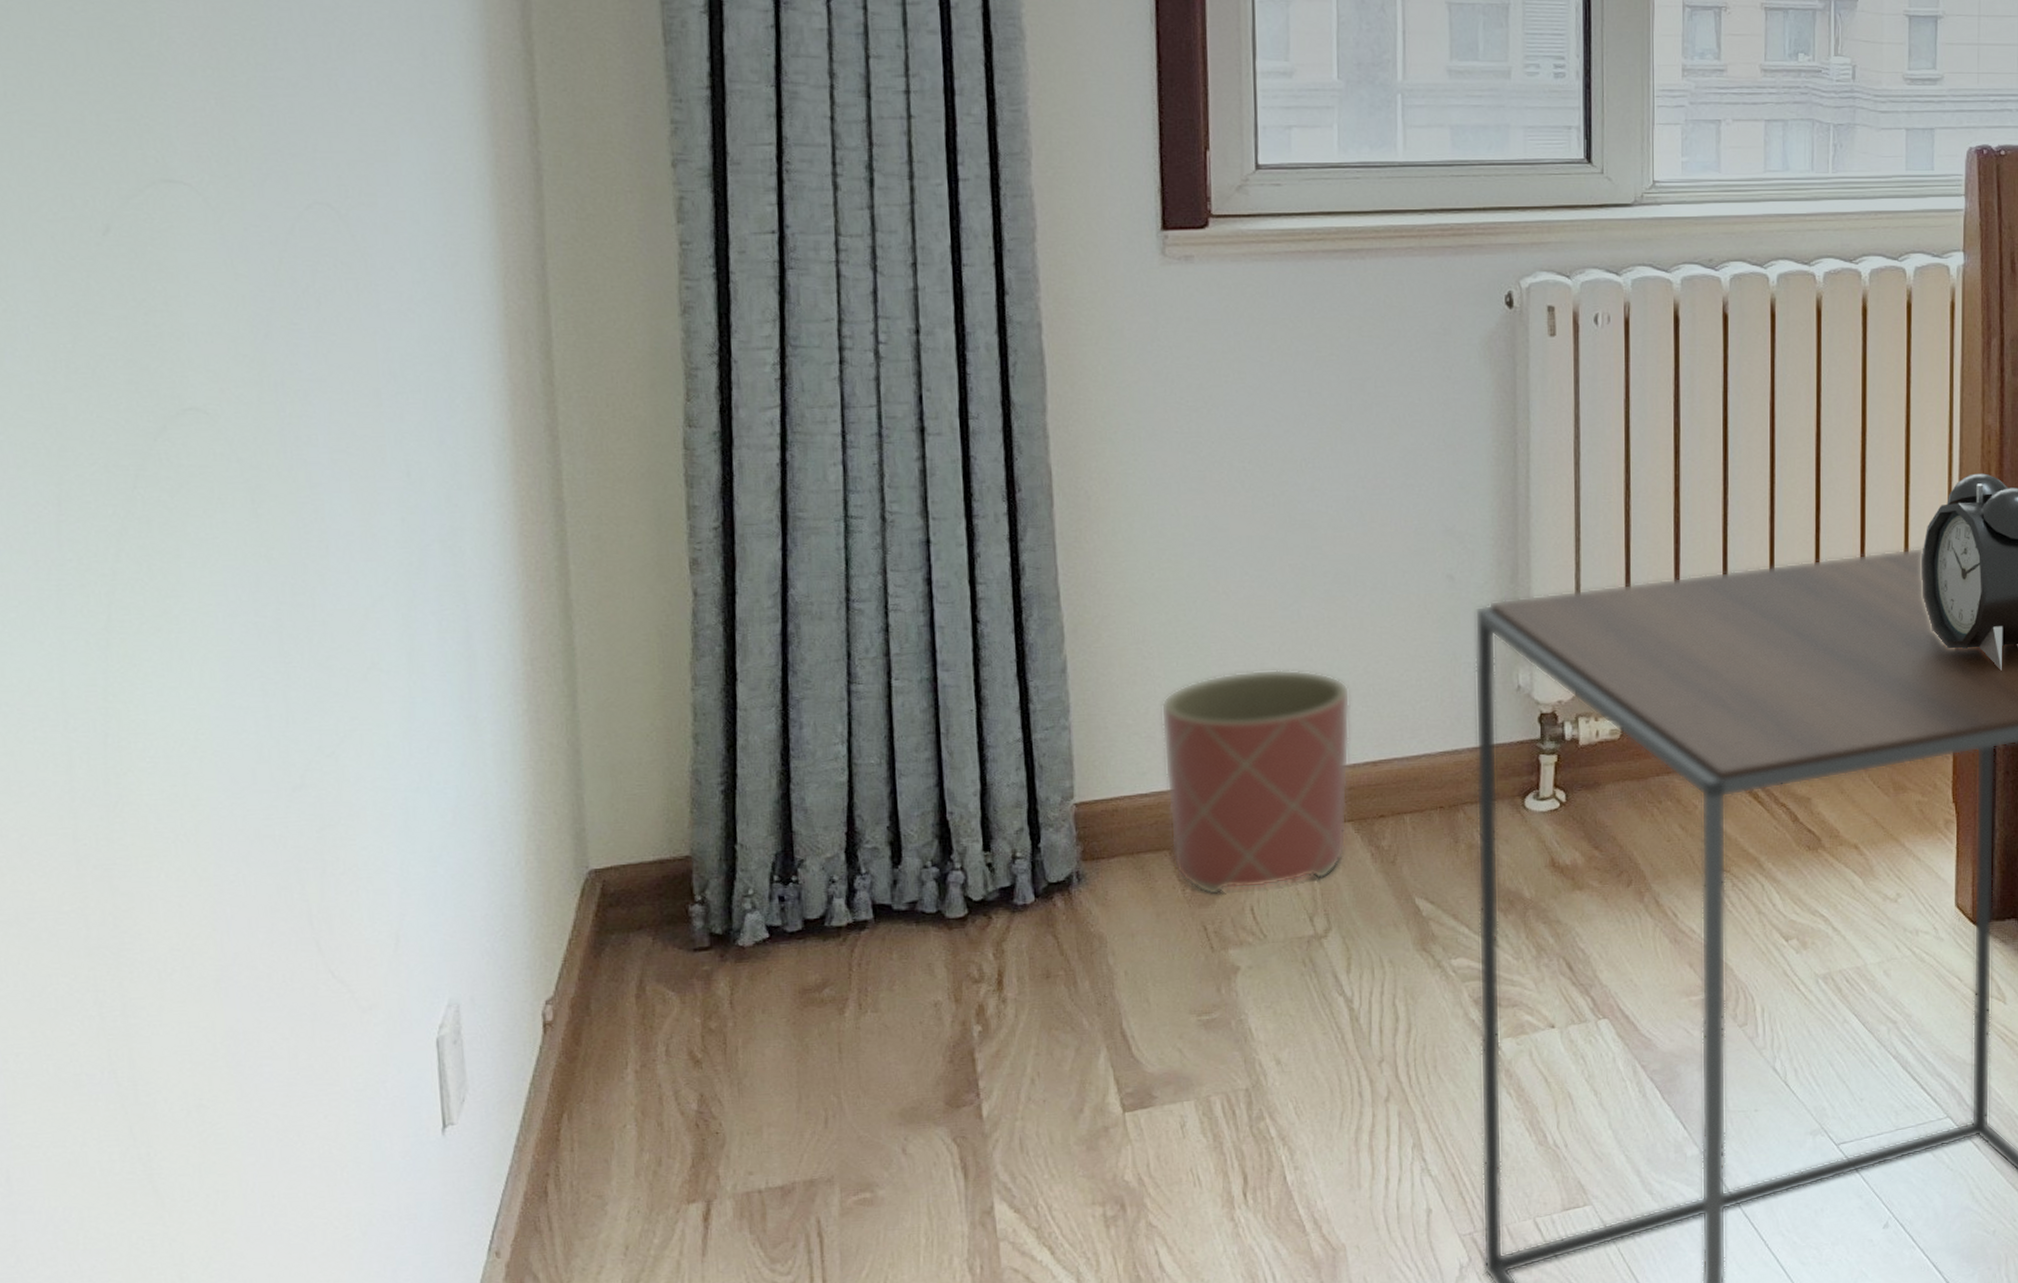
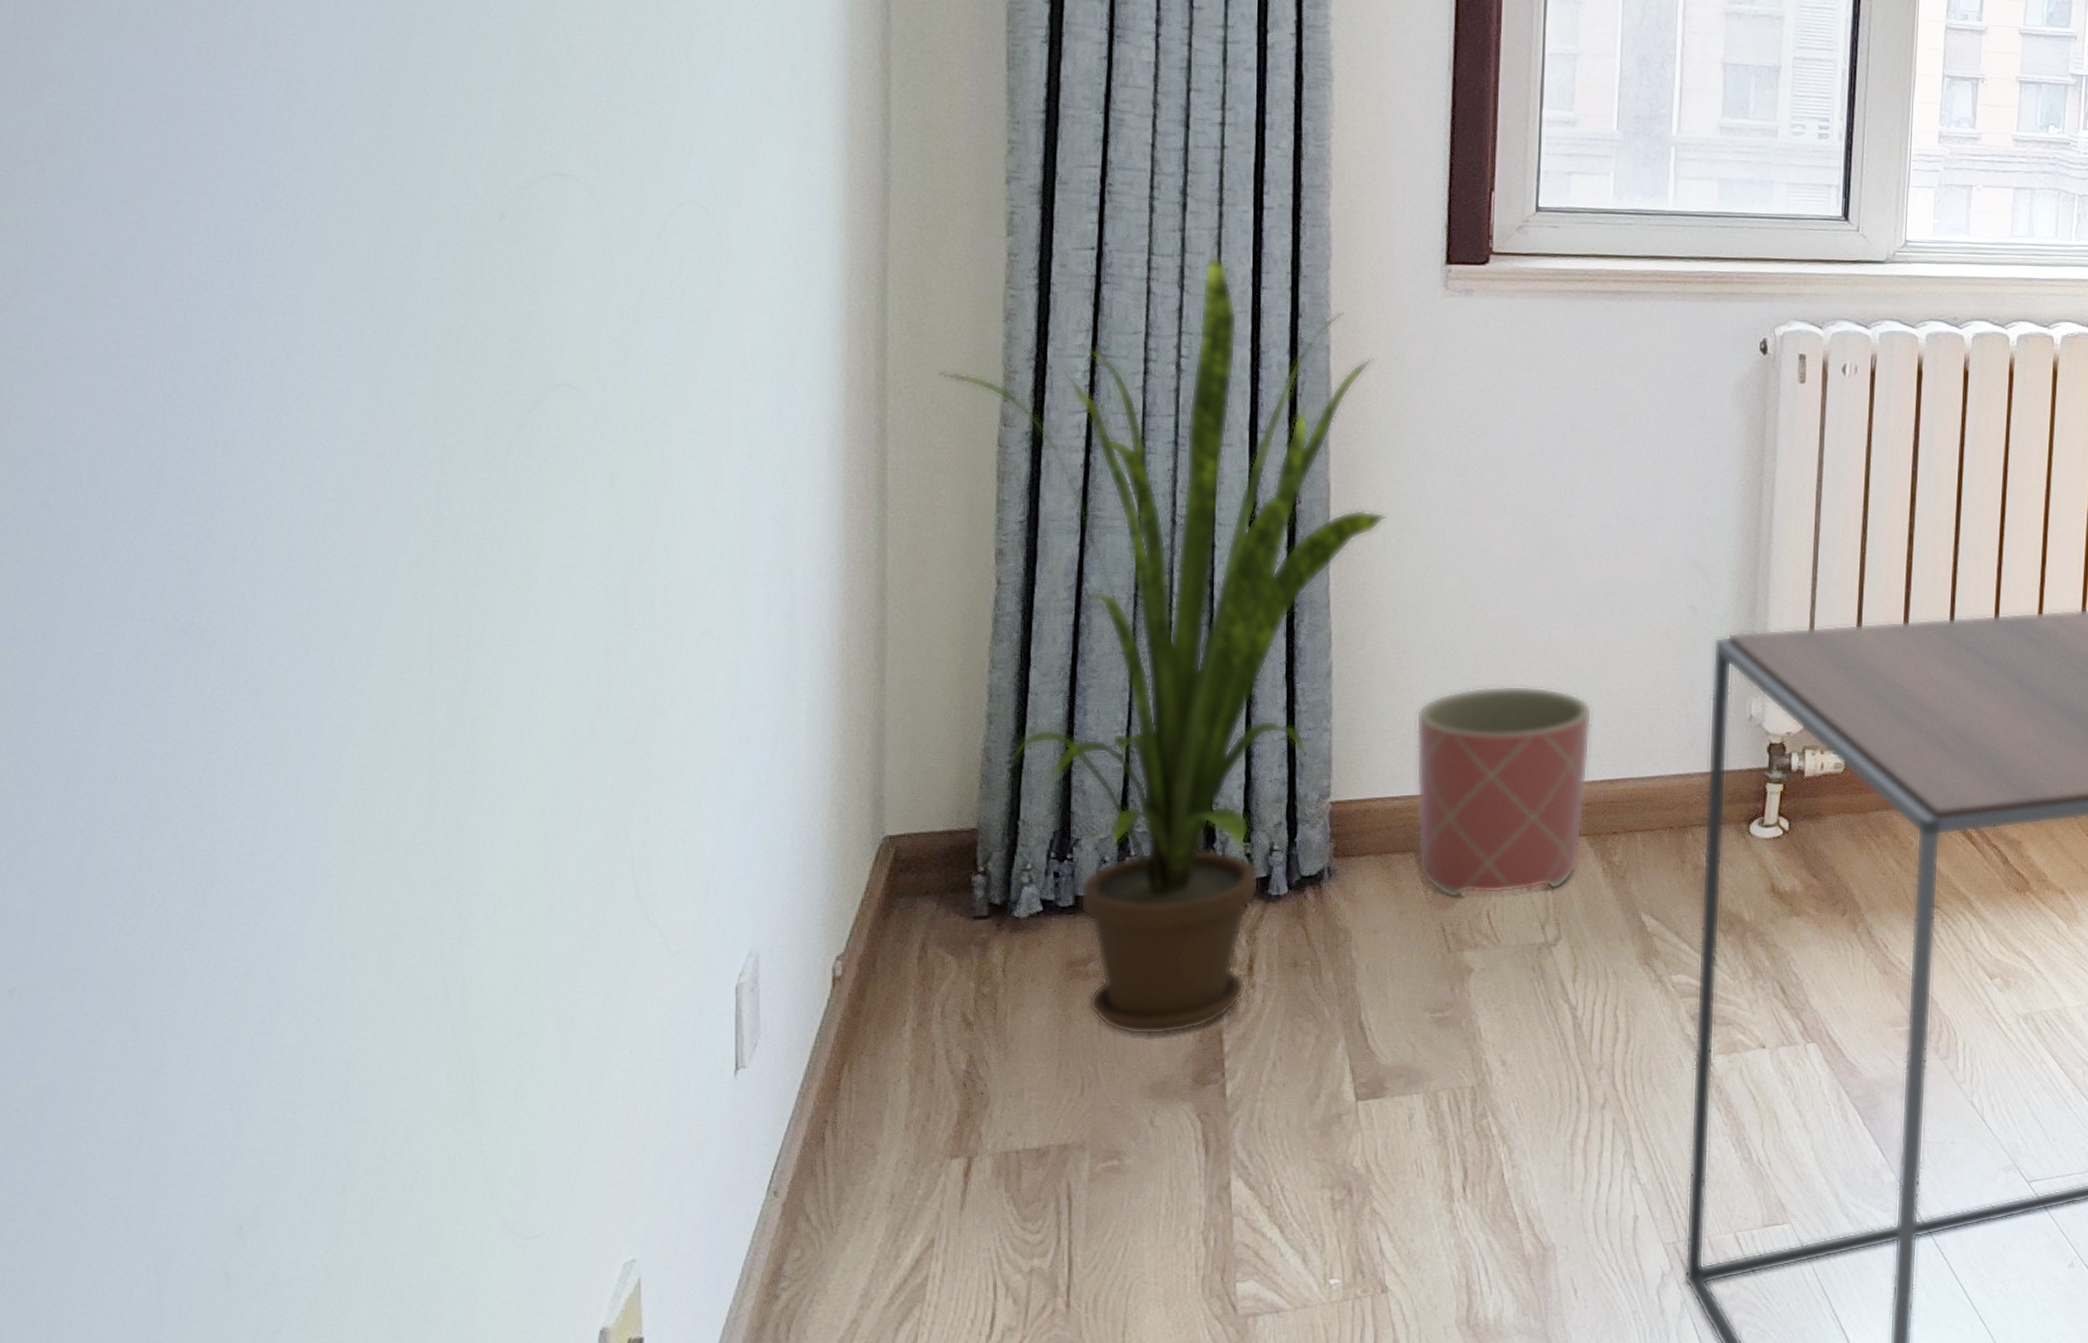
house plant: none [612,233,1114,1061] -> present [939,255,1386,1035]

